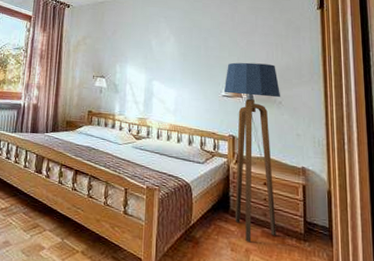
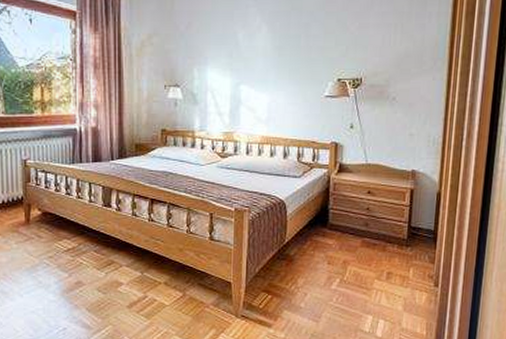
floor lamp: present [223,62,280,243] -> none [327,52,395,254]

